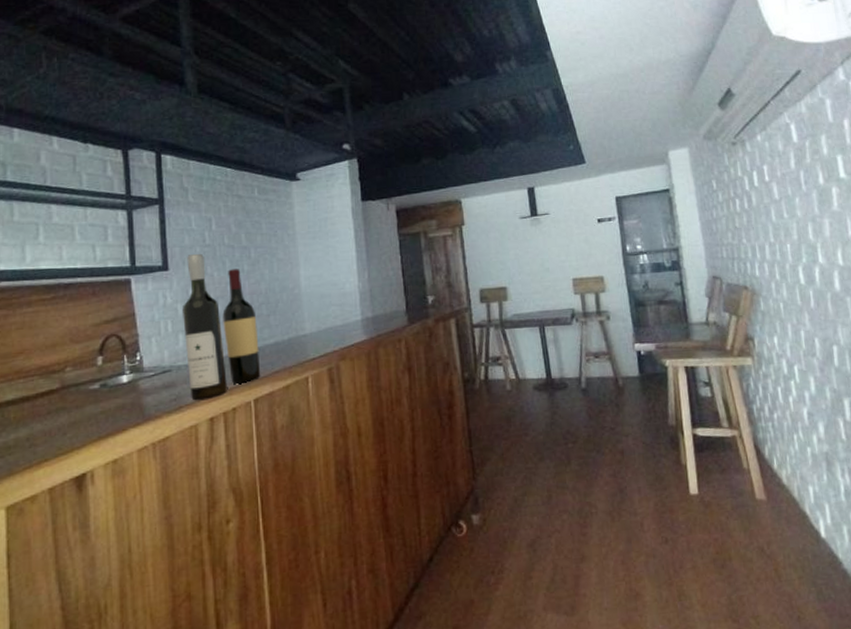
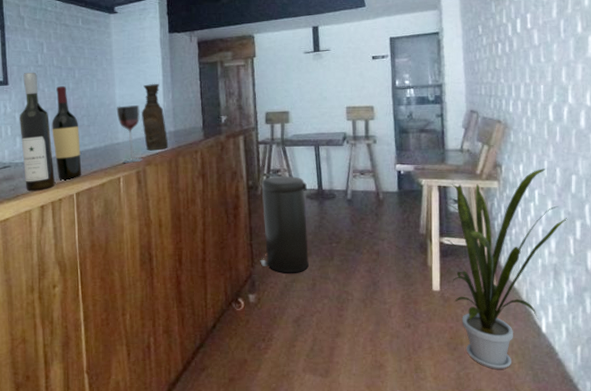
wineglass: none [301,288,336,359] -> present [116,105,143,163]
decorative bottle: none [332,260,366,342] -> present [142,83,169,151]
pedal bin: none [479,364,542,486] -> present [260,175,309,274]
house plant: none [697,340,833,589] -> present [444,169,567,370]

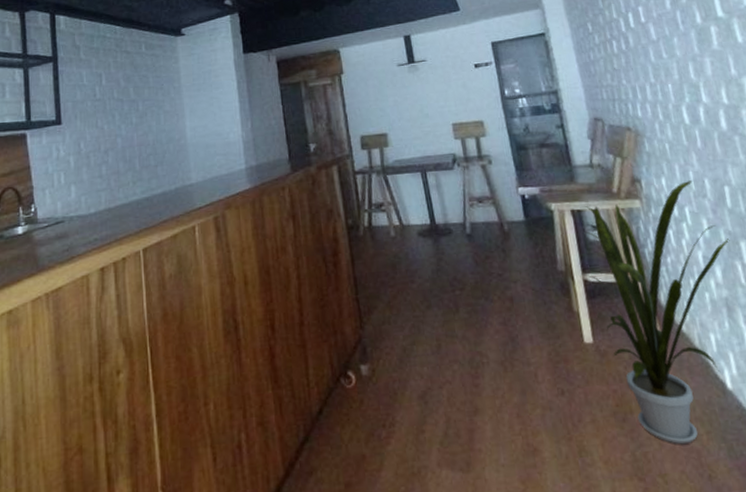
bottle: present [20,73,55,192] -> none [75,108,117,251]
wine bottle: present [52,86,82,181] -> none [112,121,150,235]
wineglass: present [116,105,143,163] -> none [187,138,222,208]
decorative bottle: present [142,83,169,151] -> none [217,111,251,191]
pedal bin: present [260,175,309,274] -> none [363,210,430,335]

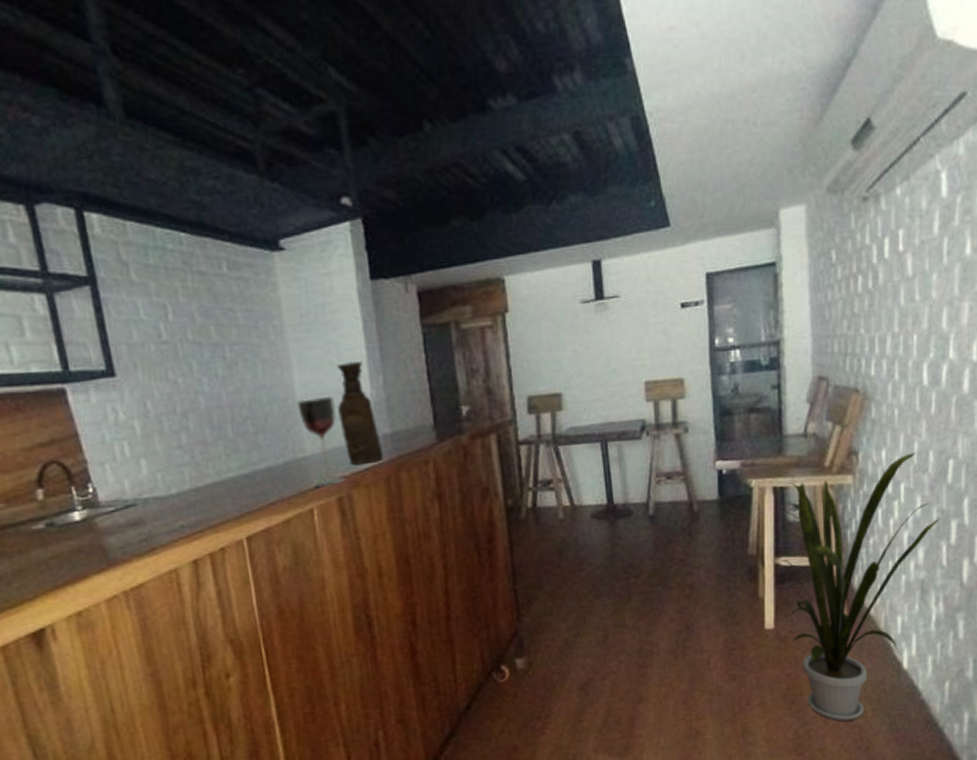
wineglass: none [187,138,222,208] -> present [297,397,347,487]
decorative bottle: none [217,111,251,191] -> present [337,360,384,466]

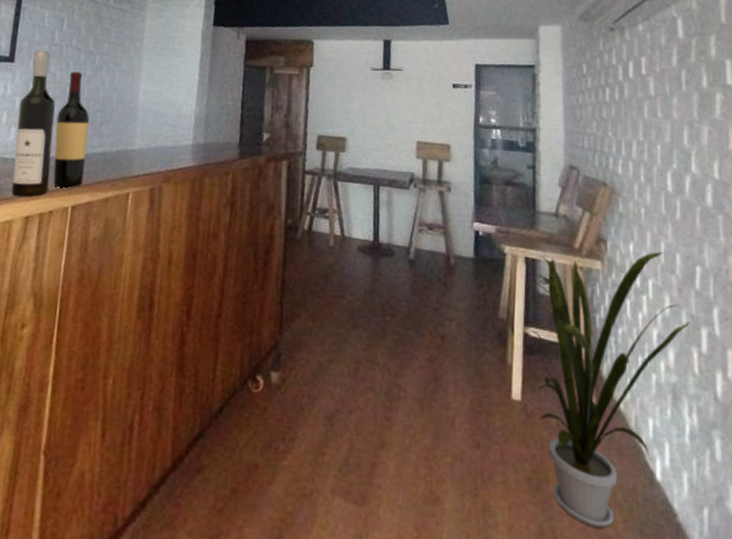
bottle: none [138,354,212,541] -> present [11,50,56,198]
wine bottle: none [195,373,253,520] -> present [53,71,90,188]
wineglass: present [297,397,347,487] -> none [135,104,166,177]
decorative bottle: present [337,360,384,466] -> none [166,82,195,166]

